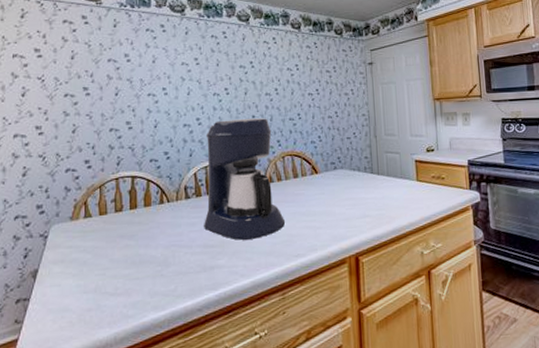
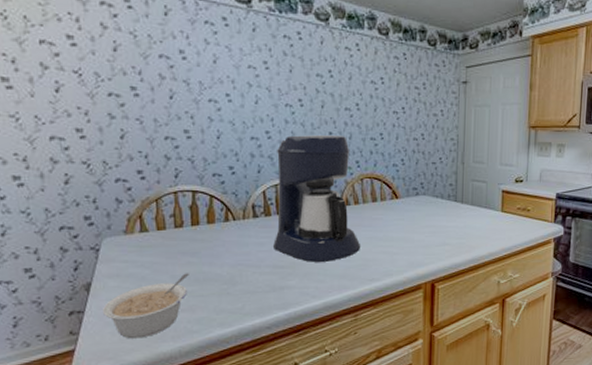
legume: none [47,256,126,326] -> present [103,273,189,339]

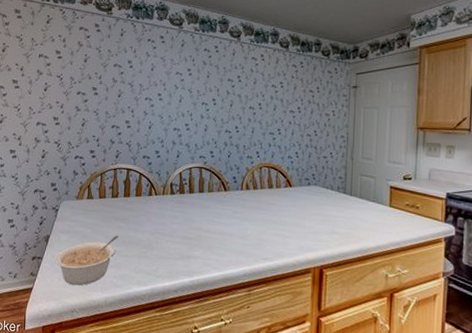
coffee maker: present [273,135,360,262] -> none [184,128,256,238]

